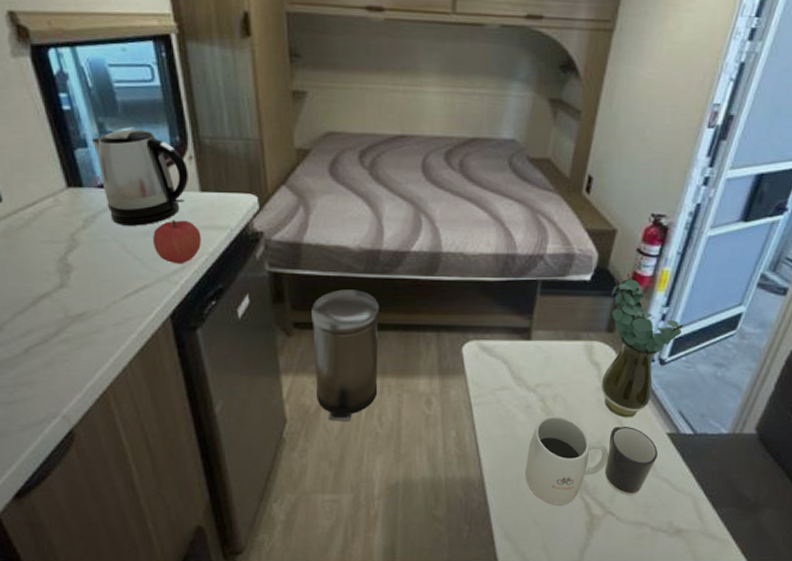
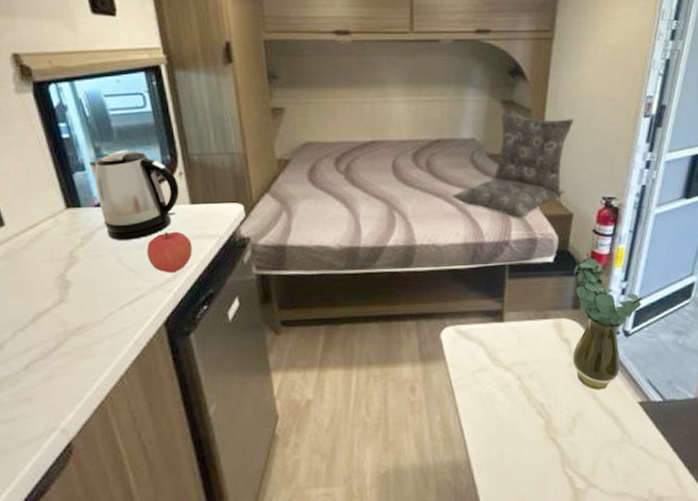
pedal bin: present [312,289,379,421] -> none [298,285,364,415]
pillow: none [486,112,628,230] -> present [452,112,574,218]
mug: present [525,416,608,505] -> none [509,393,586,482]
mug: present [604,427,658,496] -> none [583,398,632,467]

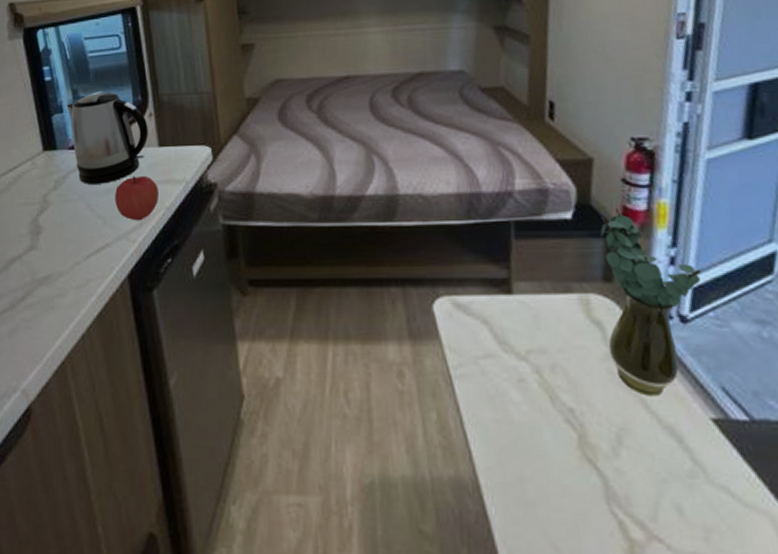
pillow: present [452,112,574,218] -> none [440,39,585,163]

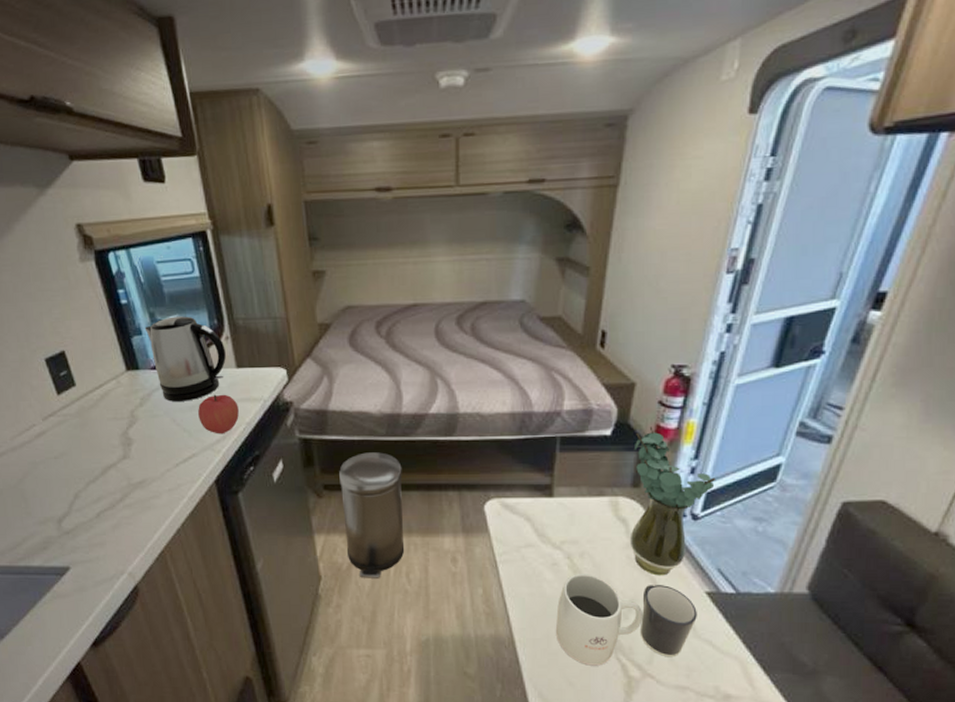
pedal bin: none [266,241,342,399] -> present [339,452,405,578]
mug: none [529,393,638,523] -> present [556,574,642,666]
mug: none [633,409,706,512] -> present [640,585,697,658]

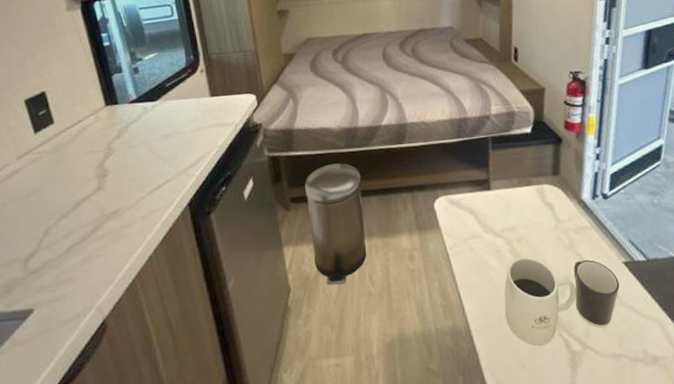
kettle: present [144,316,226,402] -> none [125,53,201,132]
fruit: present [198,394,239,434] -> none [173,121,212,159]
vase: present [630,427,716,576] -> none [550,123,617,252]

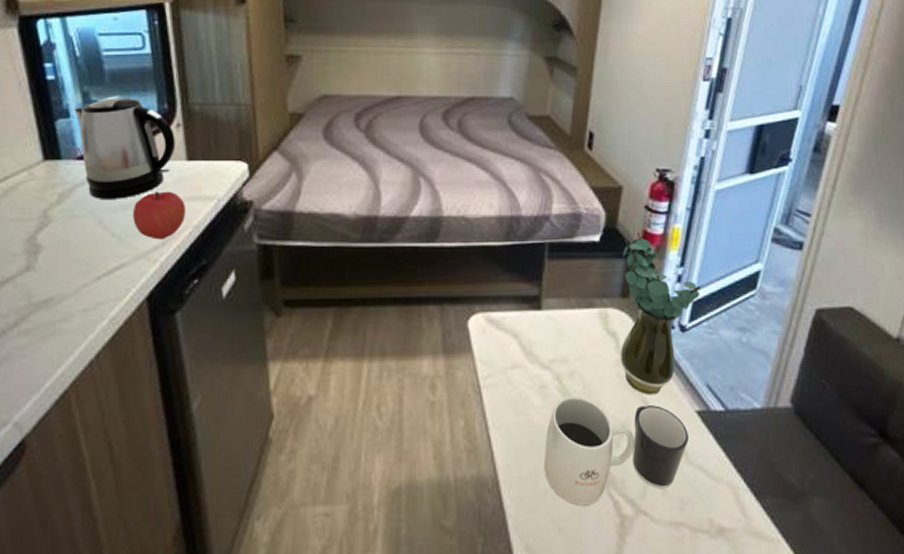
kettle: none [125,53,201,132] -> present [74,98,175,199]
fruit: none [173,121,212,159] -> present [133,191,185,240]
pedal bin: present [305,163,367,285] -> none [303,261,377,415]
vase: none [550,123,617,252] -> present [620,233,702,395]

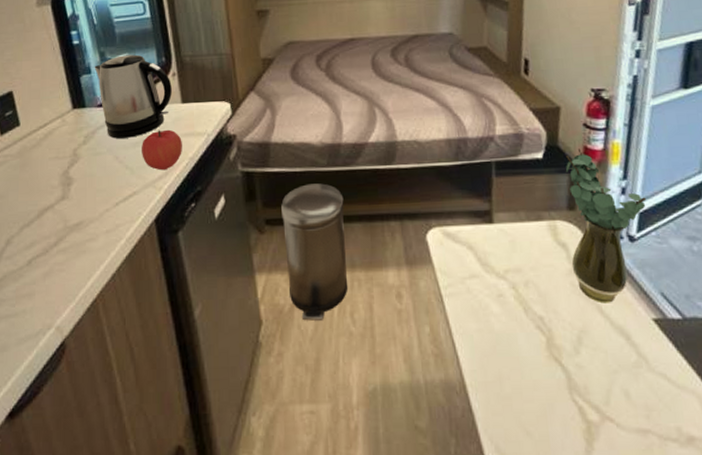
pedal bin: none [303,261,377,415] -> present [281,183,348,321]
mug: present [545,396,634,506] -> none [506,305,594,411]
mug: present [632,405,689,489] -> none [591,313,648,396]

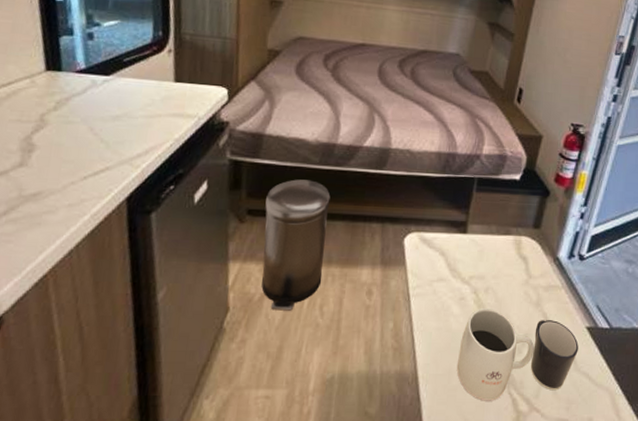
kettle: present [94,54,172,139] -> none [78,21,166,110]
fruit: present [142,129,182,171] -> none [121,106,169,149]
mug: none [506,305,594,411] -> present [457,308,534,401]
vase: present [565,149,647,304] -> none [528,175,600,311]
mug: none [591,313,648,396] -> present [530,320,579,391]

